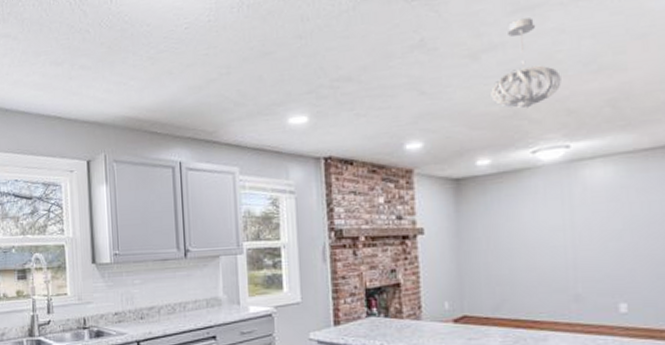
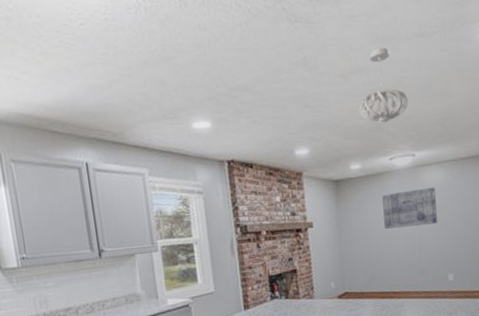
wall art: none [520,187,604,241] -> present [382,187,438,230]

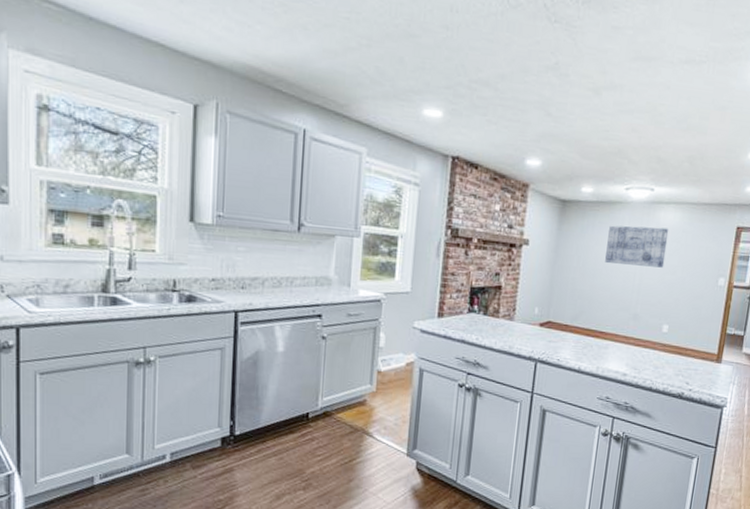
pendant light: present [359,48,409,123] -> none [604,67,659,149]

